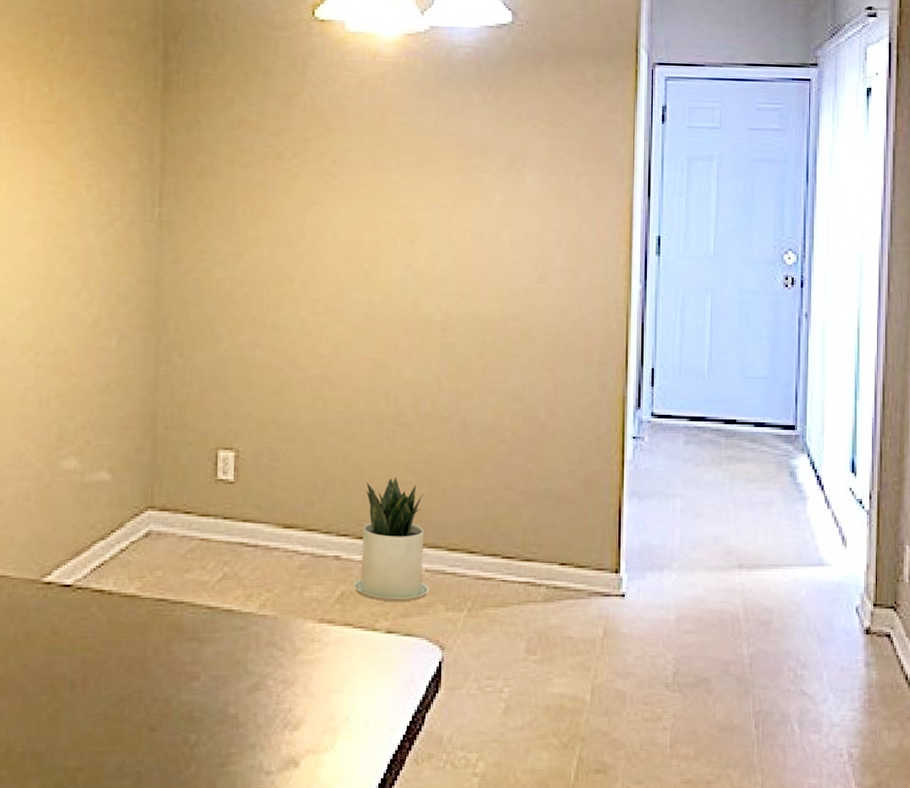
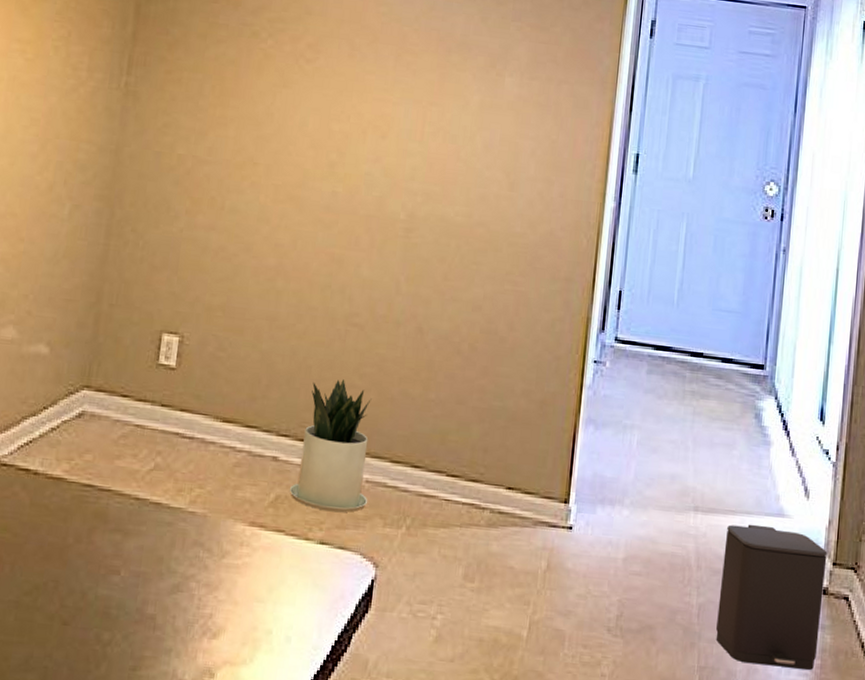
pedal bin: none [768,575,867,705] -> present [716,524,827,670]

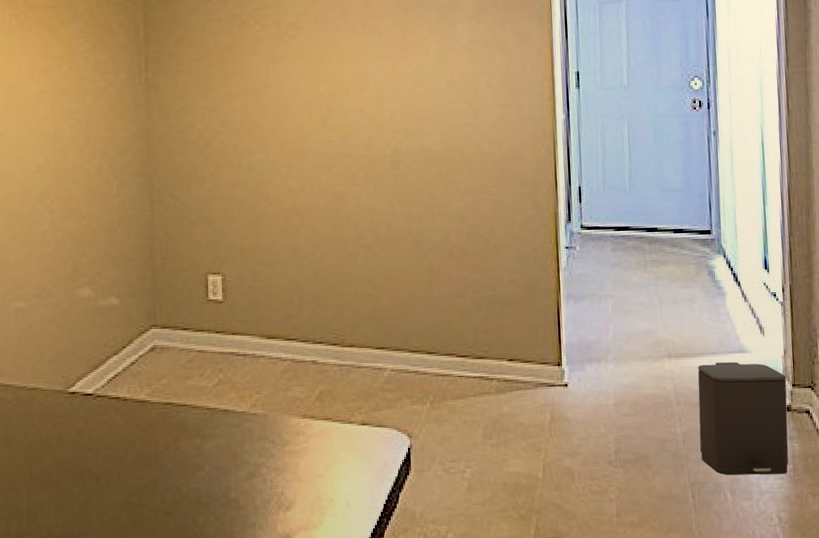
planter: present [289,379,372,513] -> none [330,291,396,399]

